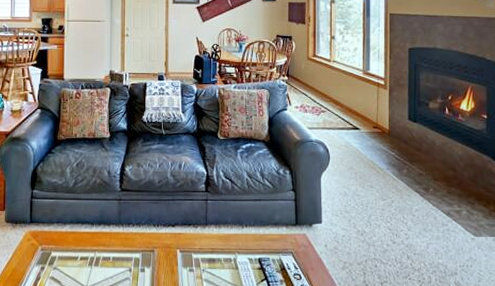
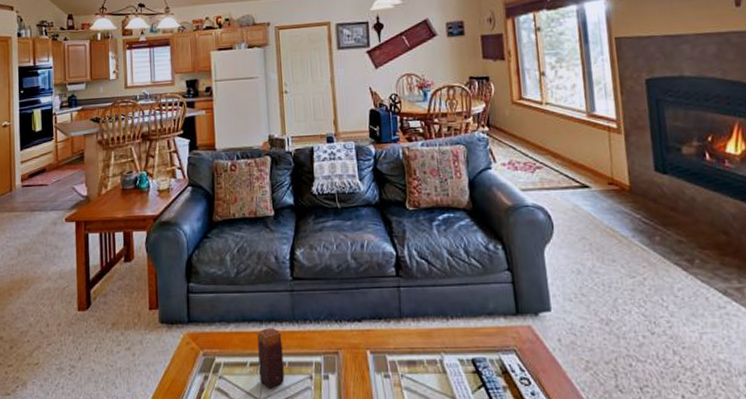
candle: none [88,229,109,278] -> present [257,328,285,388]

